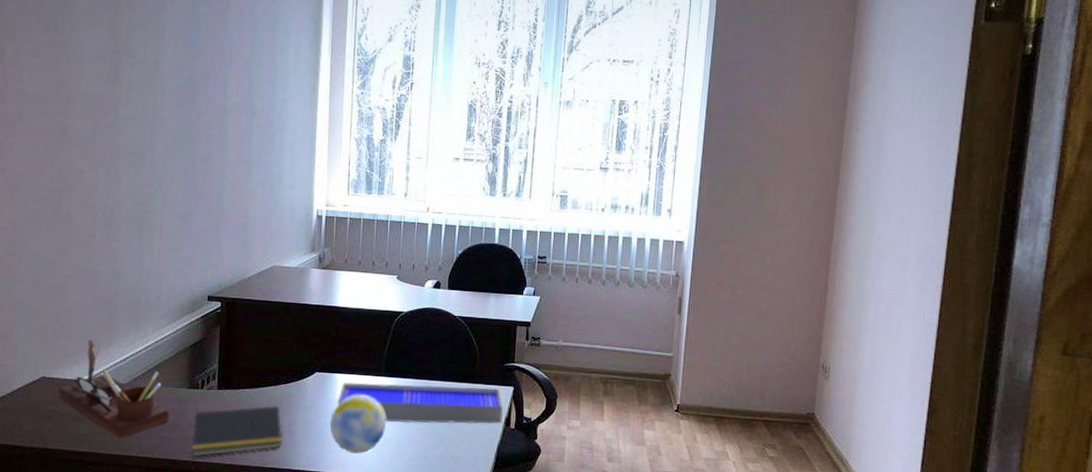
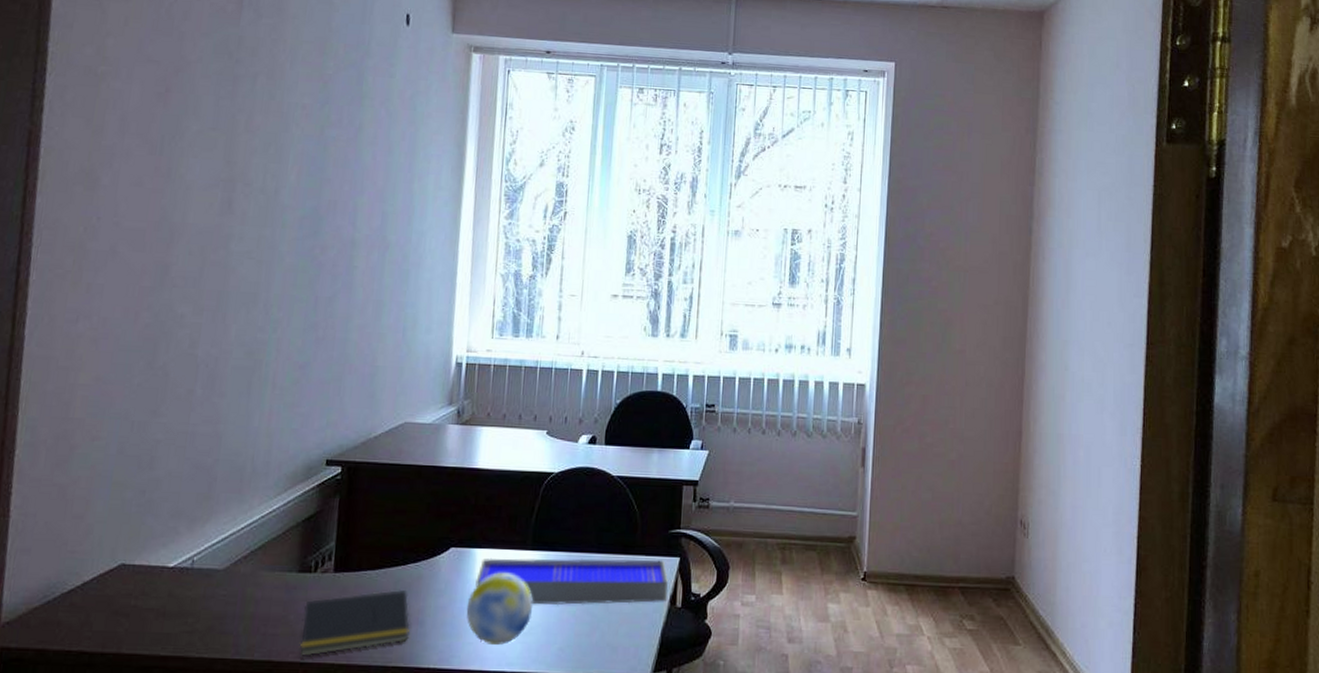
desk organizer: present [58,338,170,438] -> none [139,515,275,637]

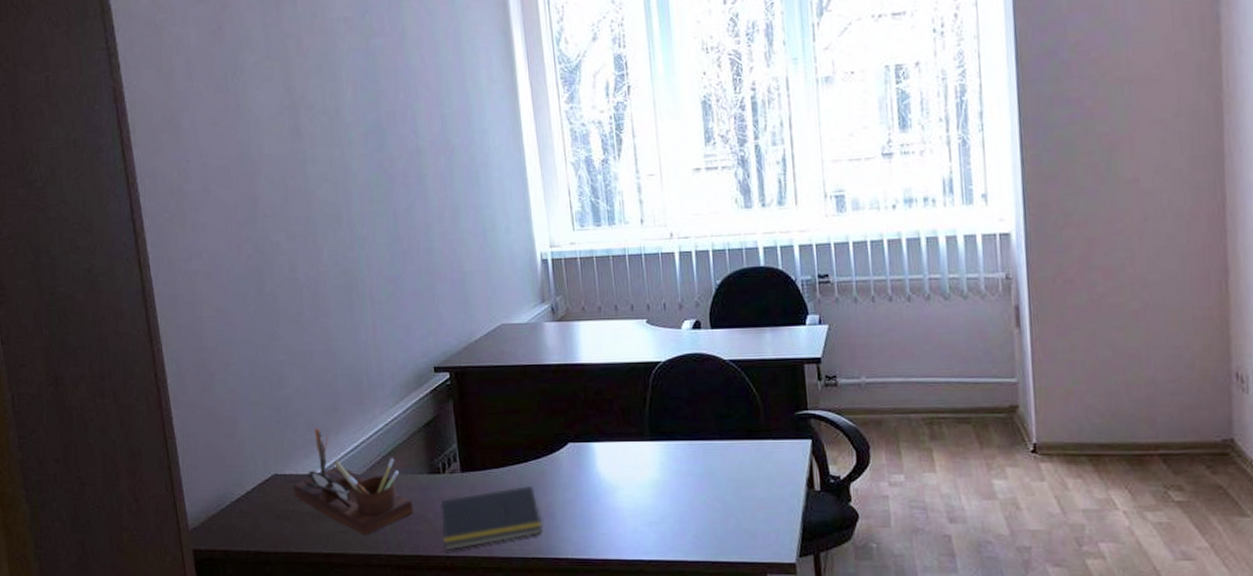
desk organizer: none [139,515,275,637] -> present [293,427,414,536]
decorative ball: present [466,572,533,645] -> none [594,464,661,534]
keyboard: present [475,557,669,605] -> none [599,443,804,495]

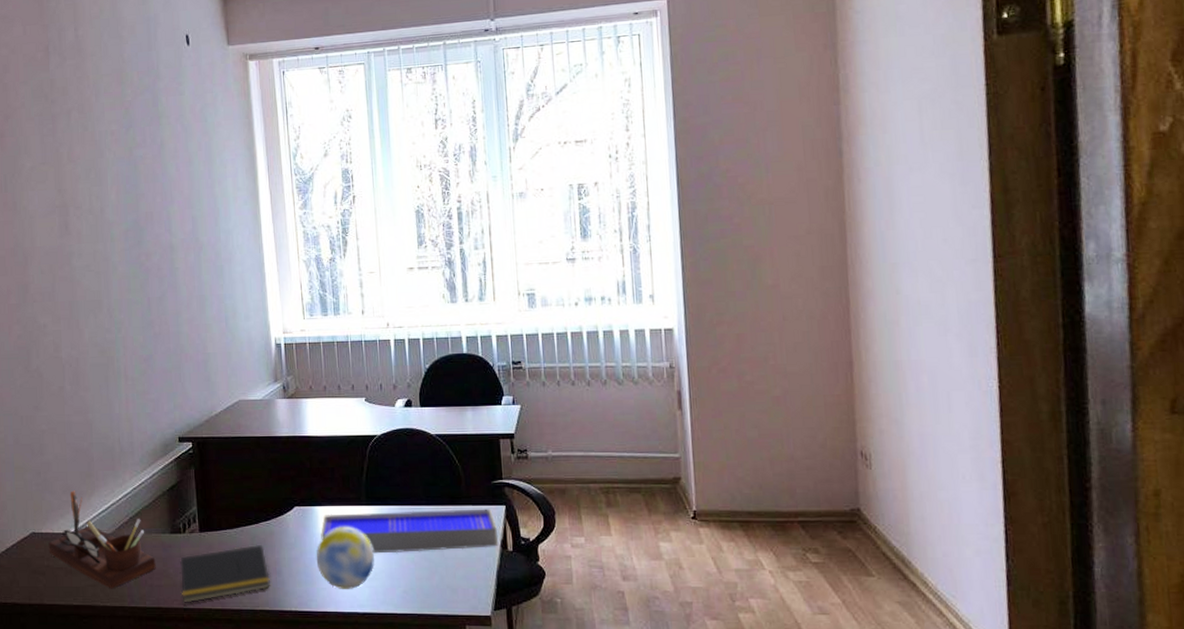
decorative ball: none [594,464,661,534] -> present [316,526,374,589]
keyboard: none [599,443,804,495] -> present [321,508,499,554]

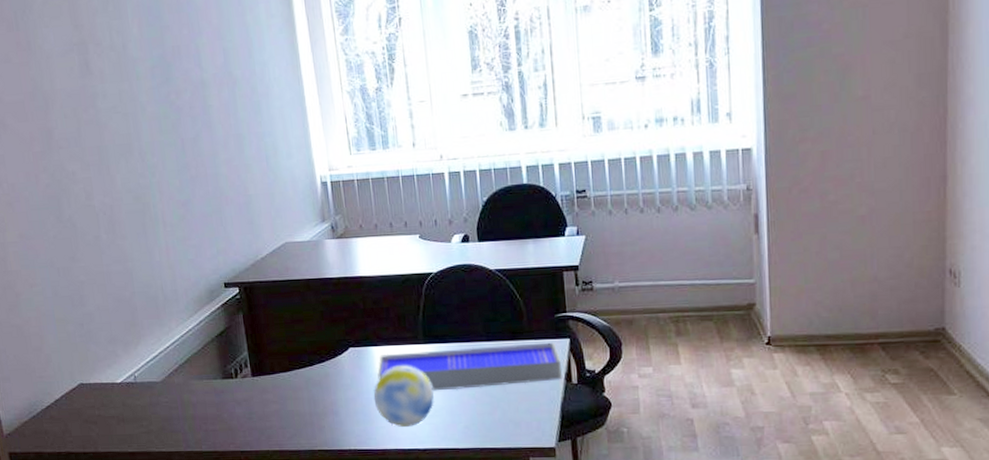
desk organizer: present [48,491,156,589] -> none [98,340,210,435]
notepad: present [179,544,271,603] -> none [234,386,329,446]

